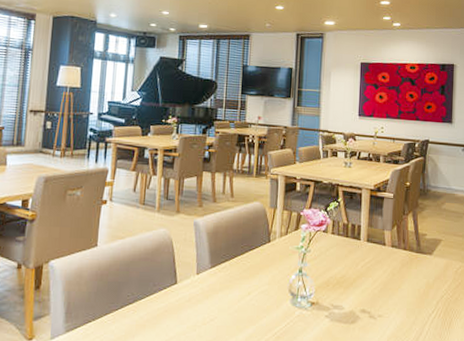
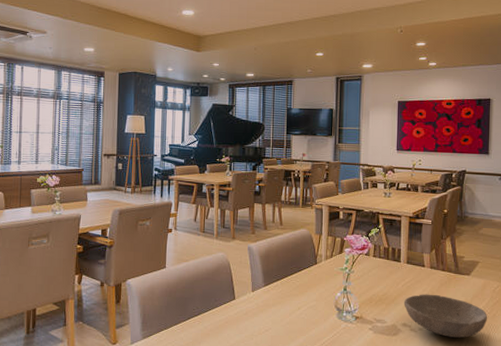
bowl: none [363,276,450,325] -> present [404,294,488,338]

